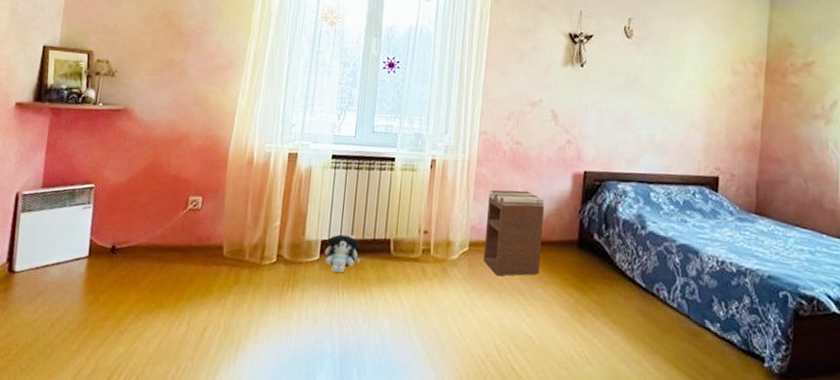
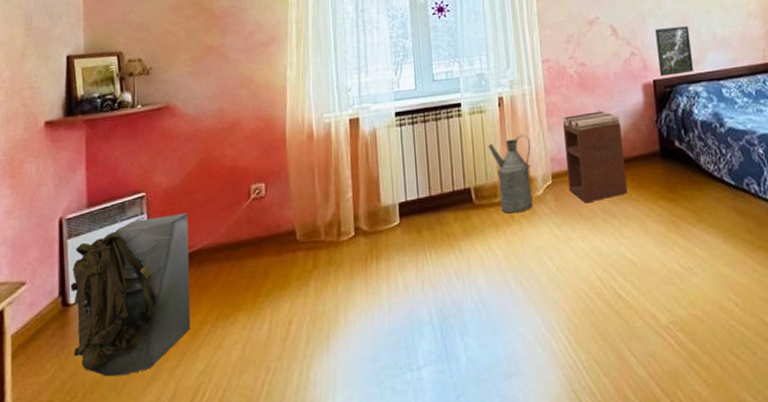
backpack: none [12,208,129,344] -> present [70,213,191,377]
plush toy: present [324,233,361,274] -> none [404,192,444,235]
watering can: none [414,198,455,272] -> present [488,134,533,214]
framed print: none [591,122,629,171] -> present [655,26,694,77]

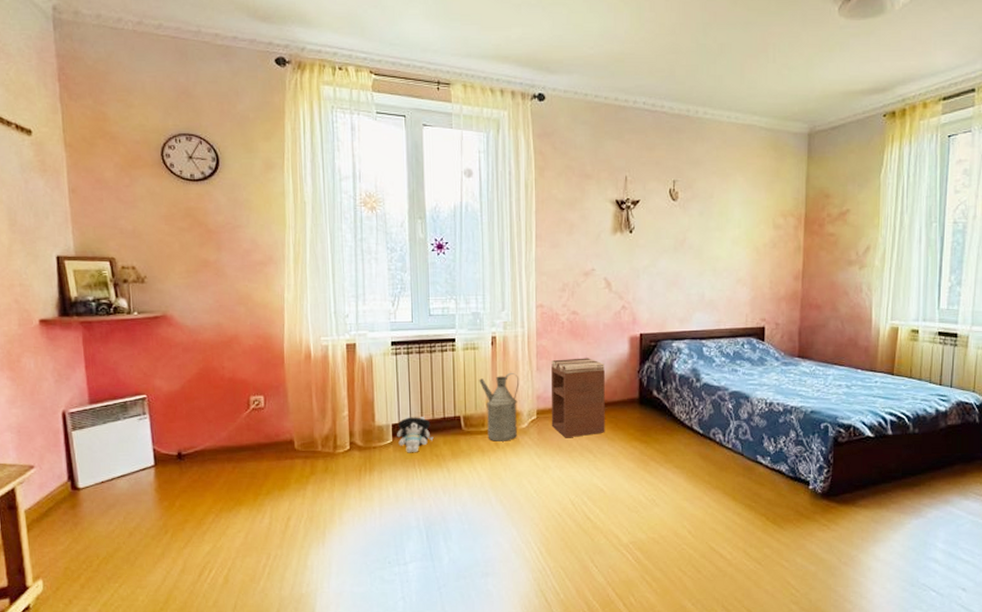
backpack: present [70,213,191,377] -> none [78,417,196,551]
plush toy: none [404,192,444,235] -> present [397,416,434,453]
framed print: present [655,26,694,77] -> none [646,286,680,331]

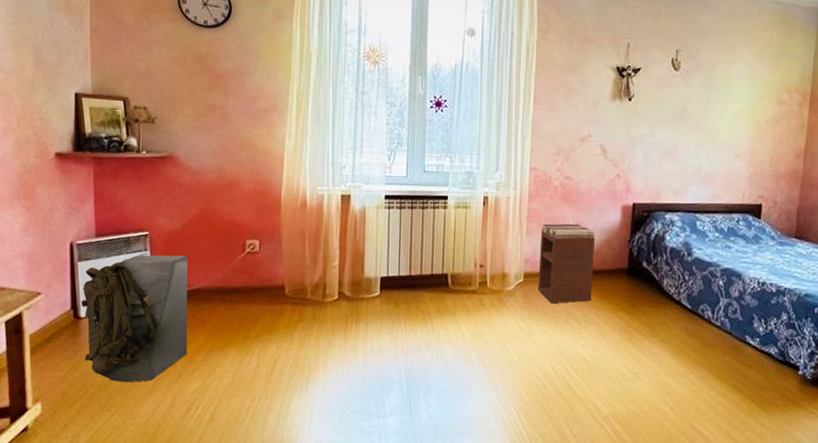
backpack: none [78,417,196,551] -> present [81,254,188,383]
plush toy: present [397,416,434,453] -> none [385,270,420,308]
watering can: present [479,372,520,441] -> none [468,233,509,302]

